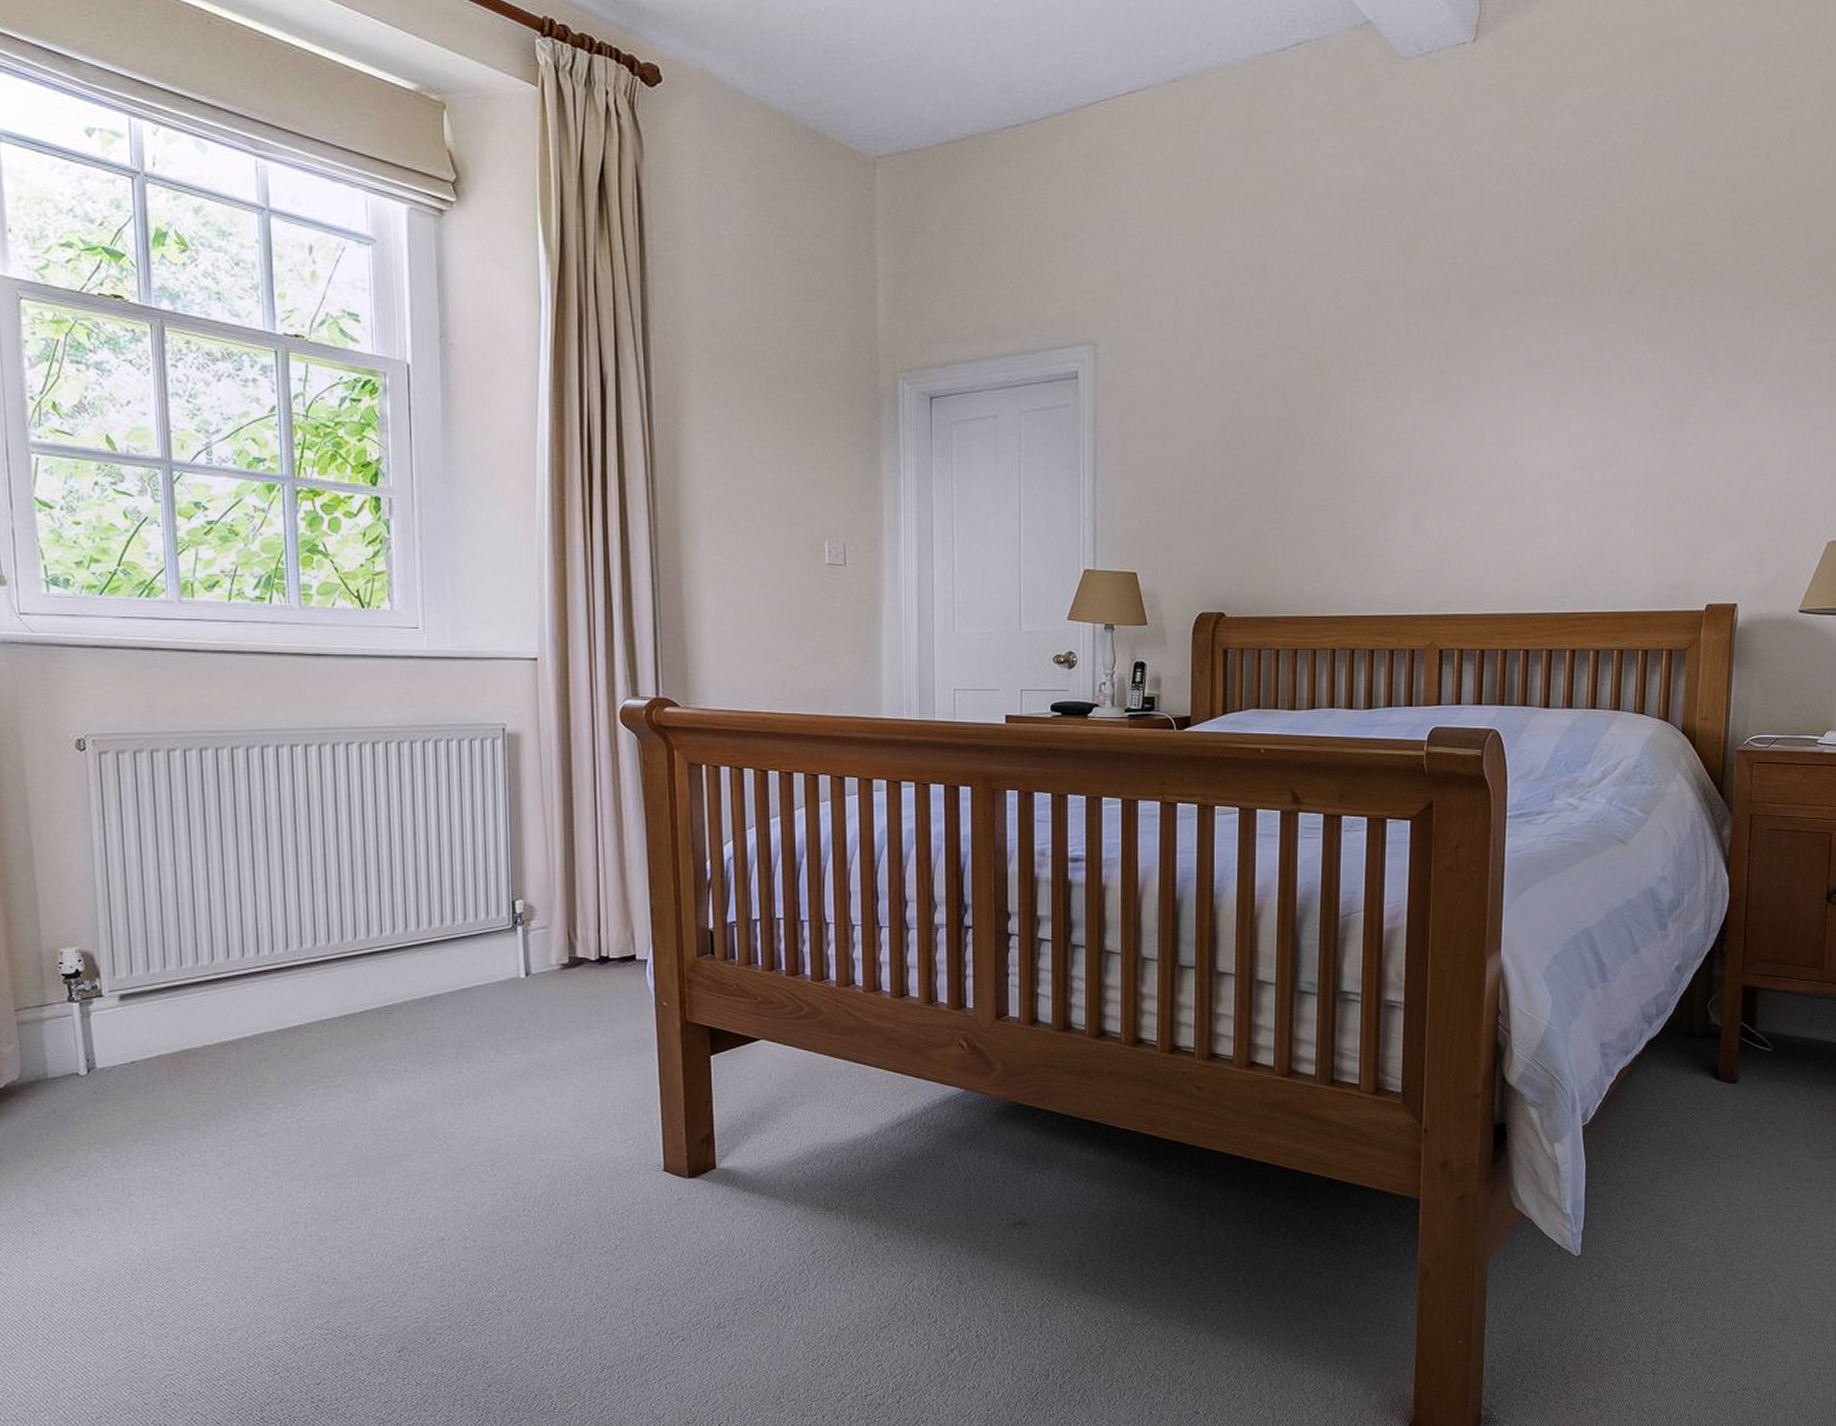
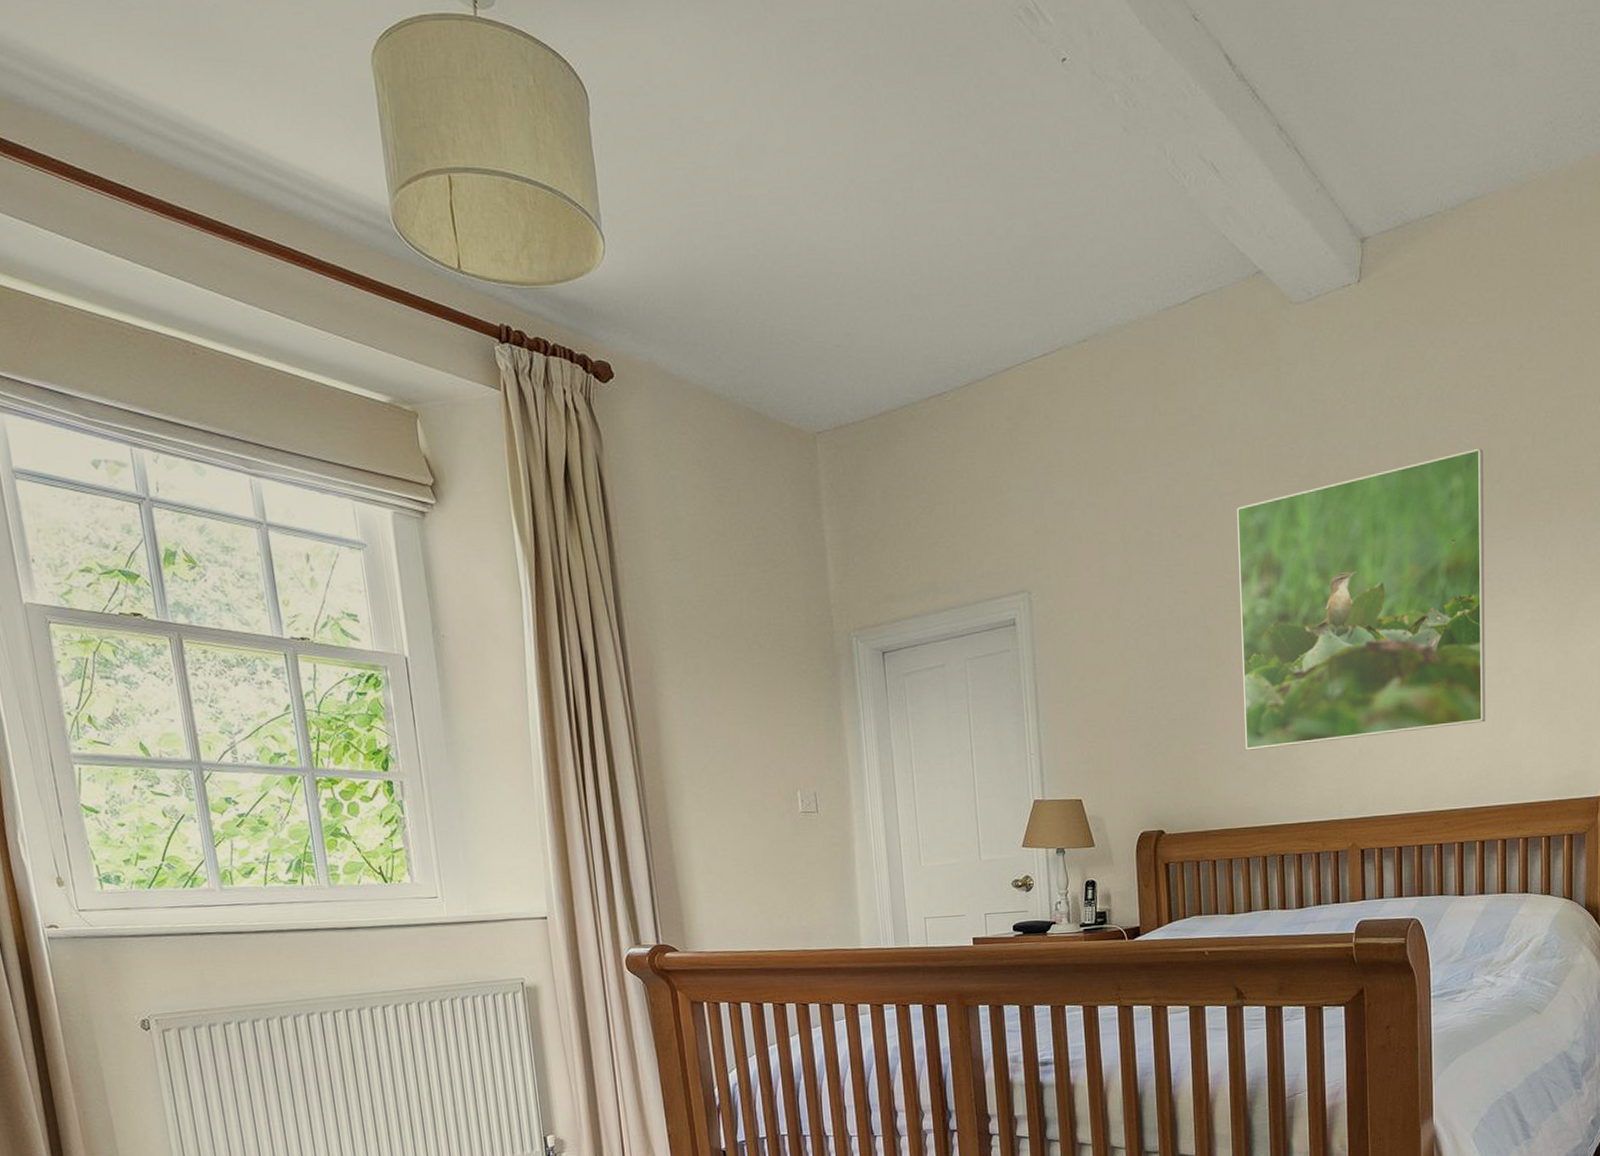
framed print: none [1320,226,1598,533] -> present [1237,448,1486,751]

